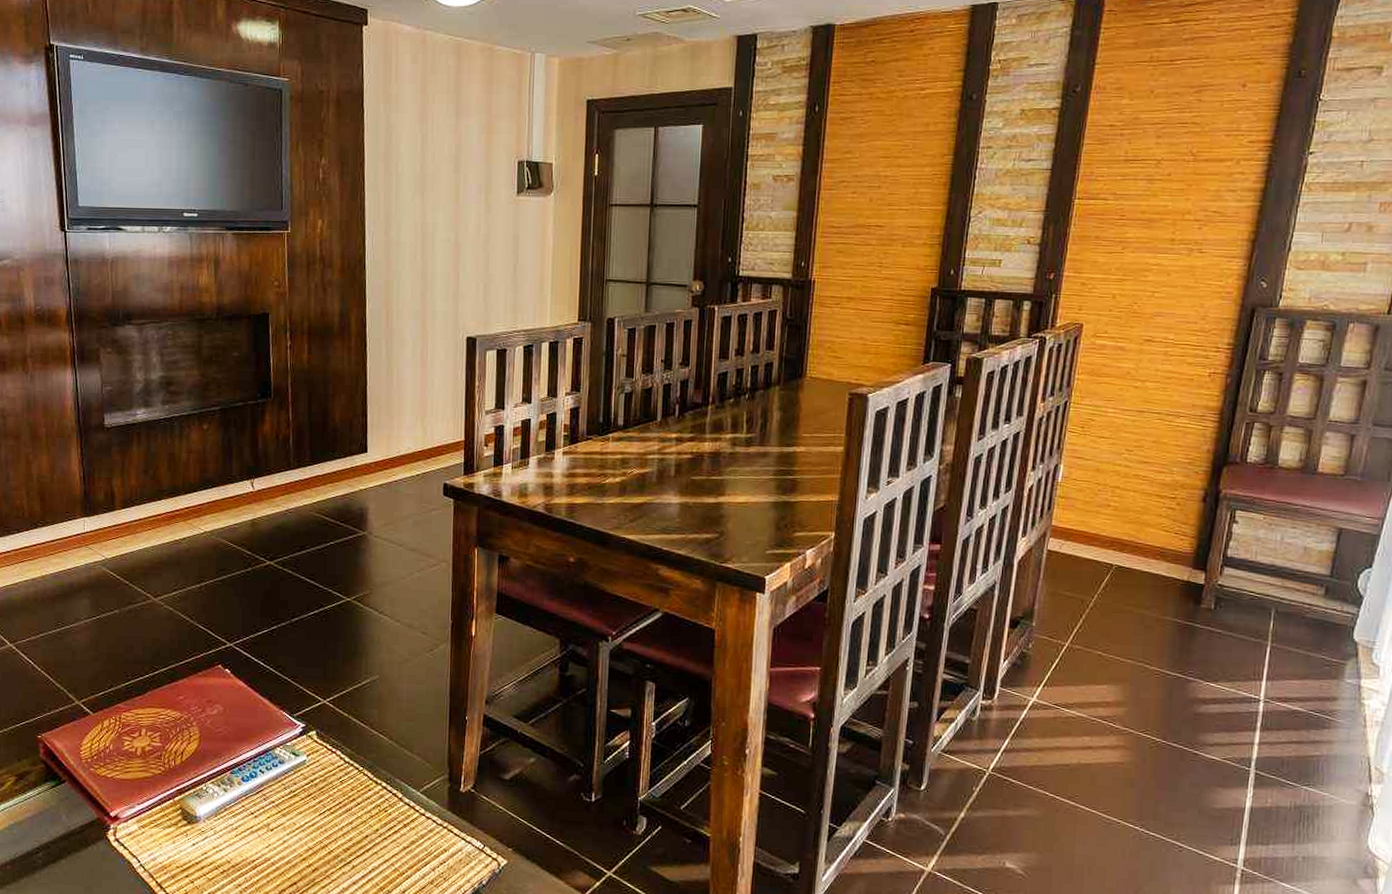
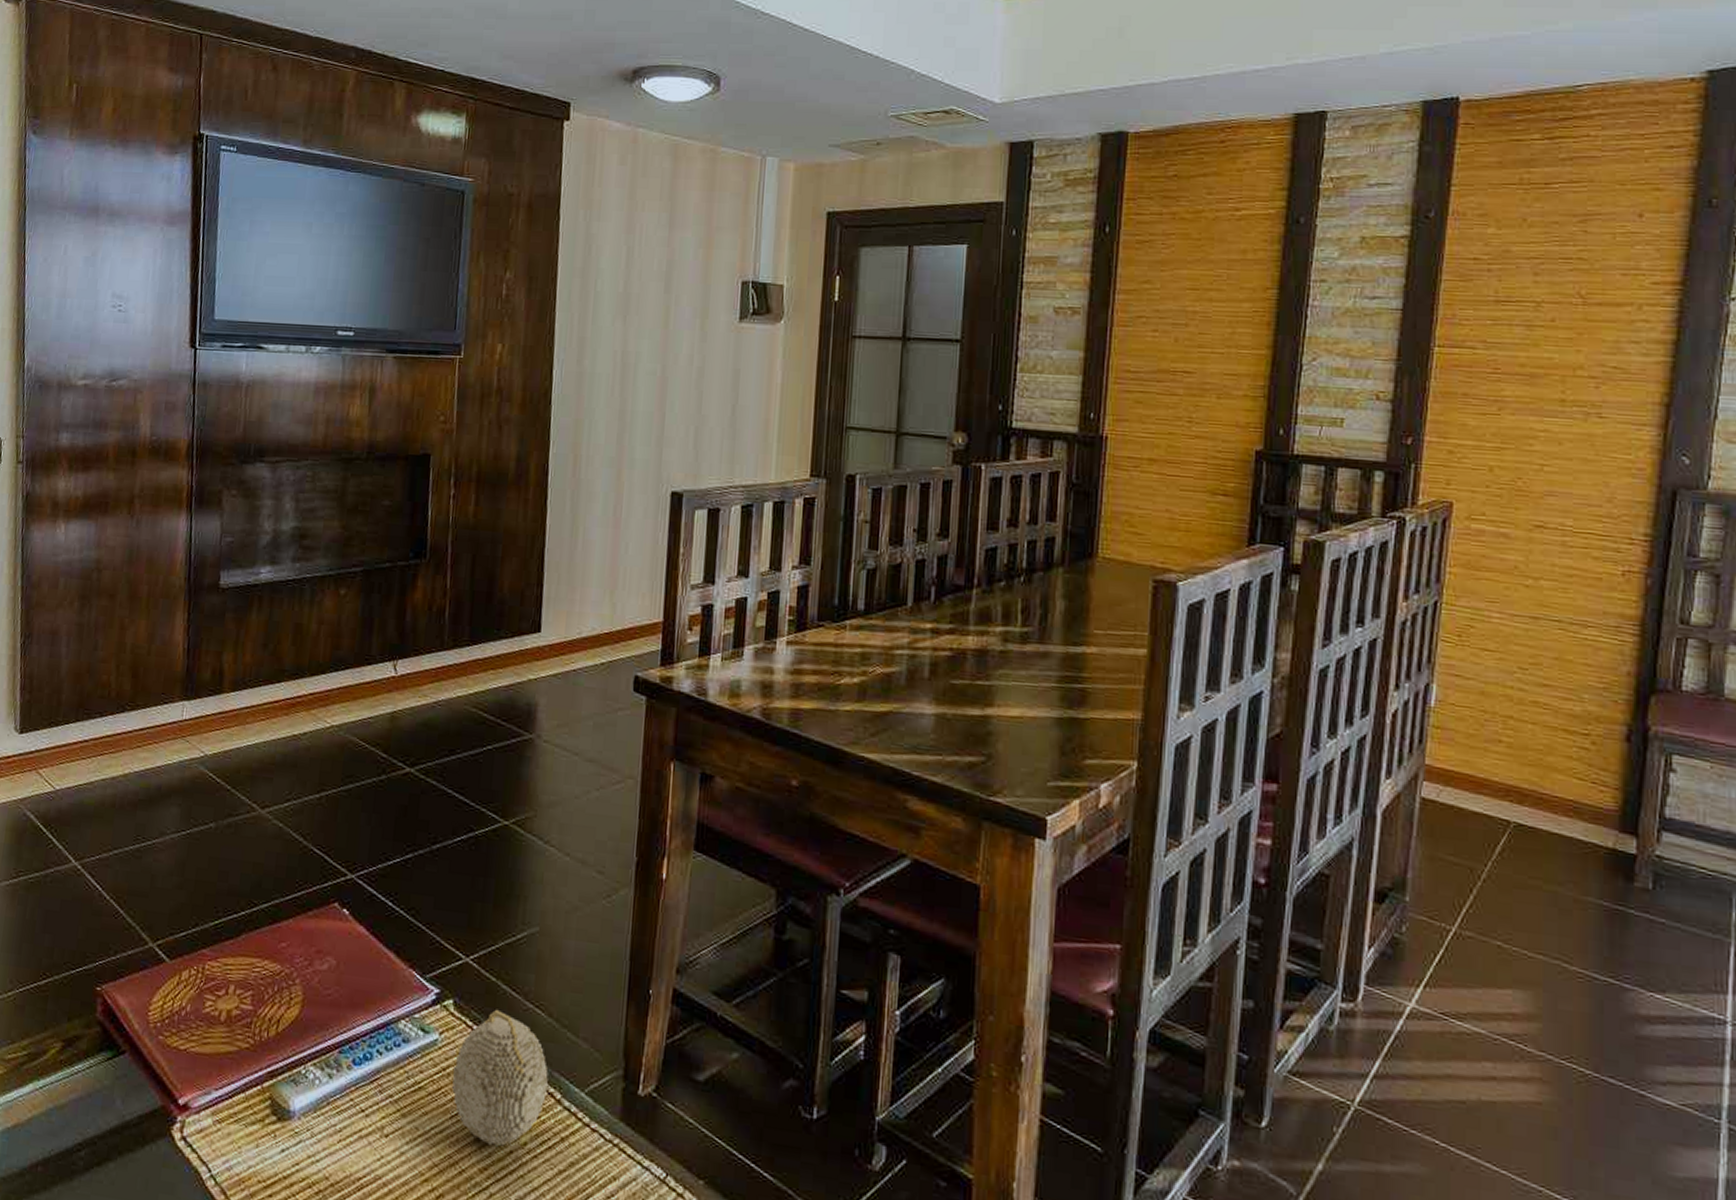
decorative ball: none [319,736,392,833] -> present [452,1009,548,1146]

